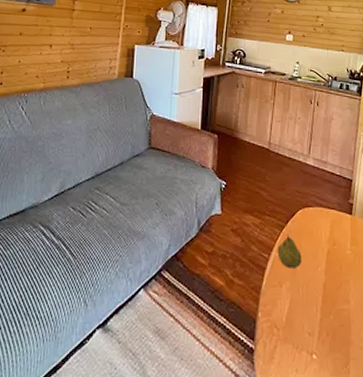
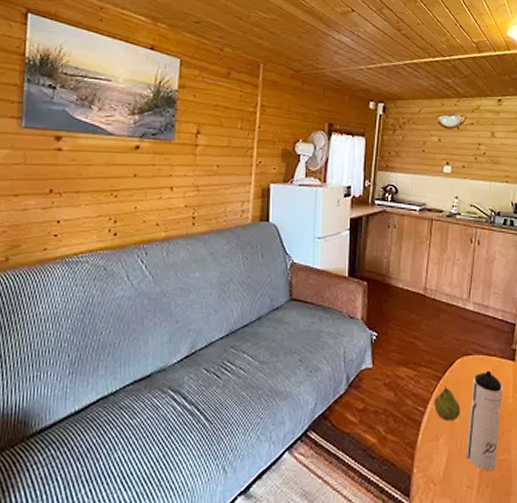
water bottle: none [307,222,341,320] -> present [466,370,503,471]

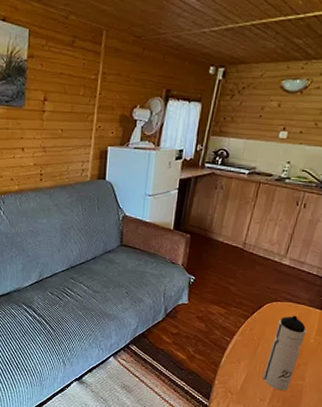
fruit: present [434,386,460,421] -> none [239,324,263,351]

